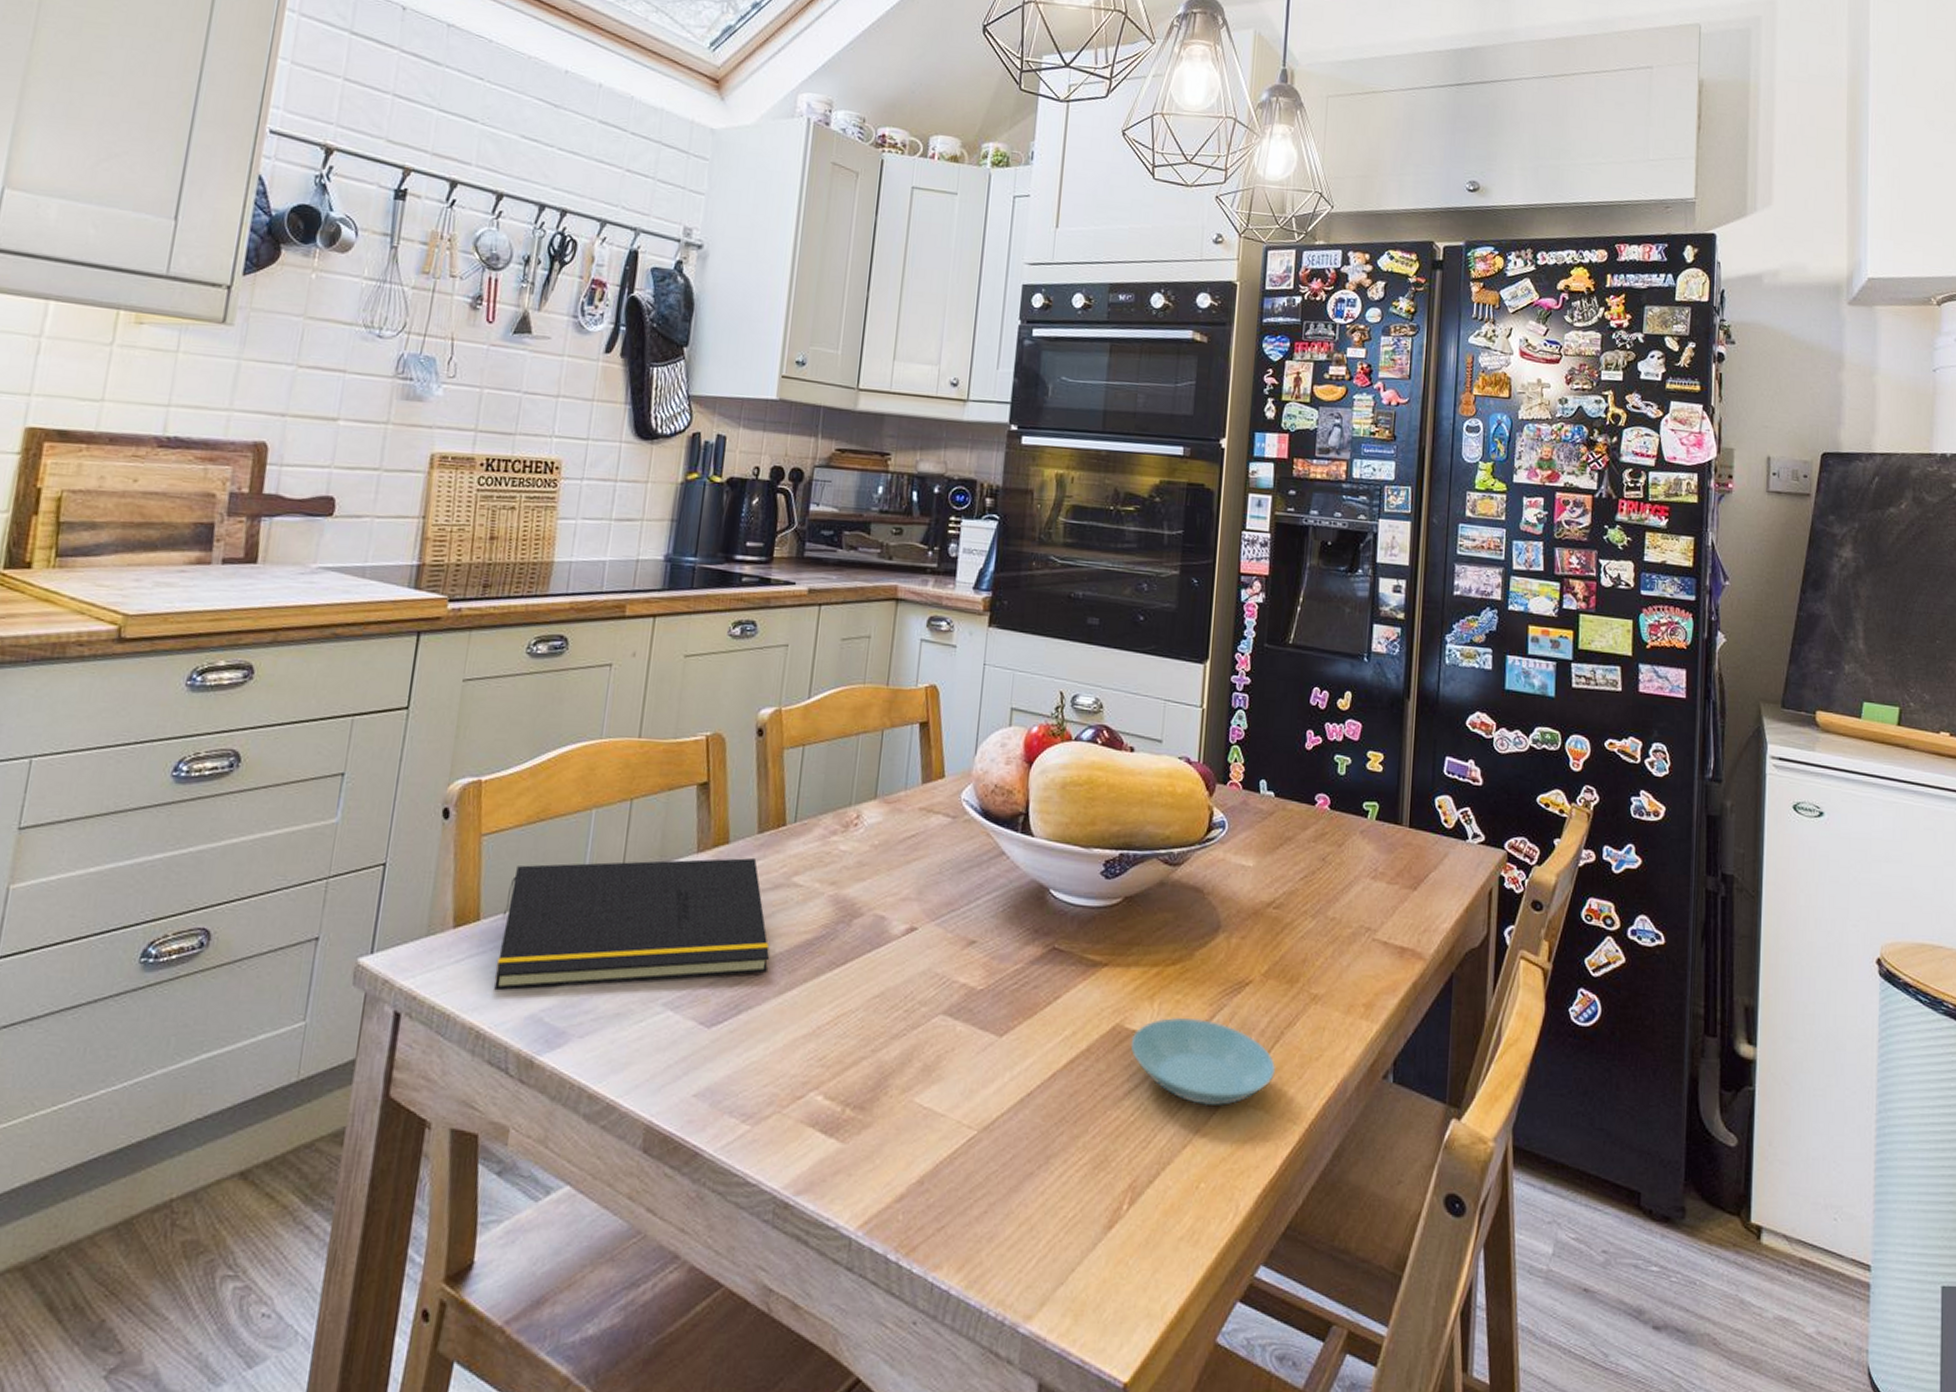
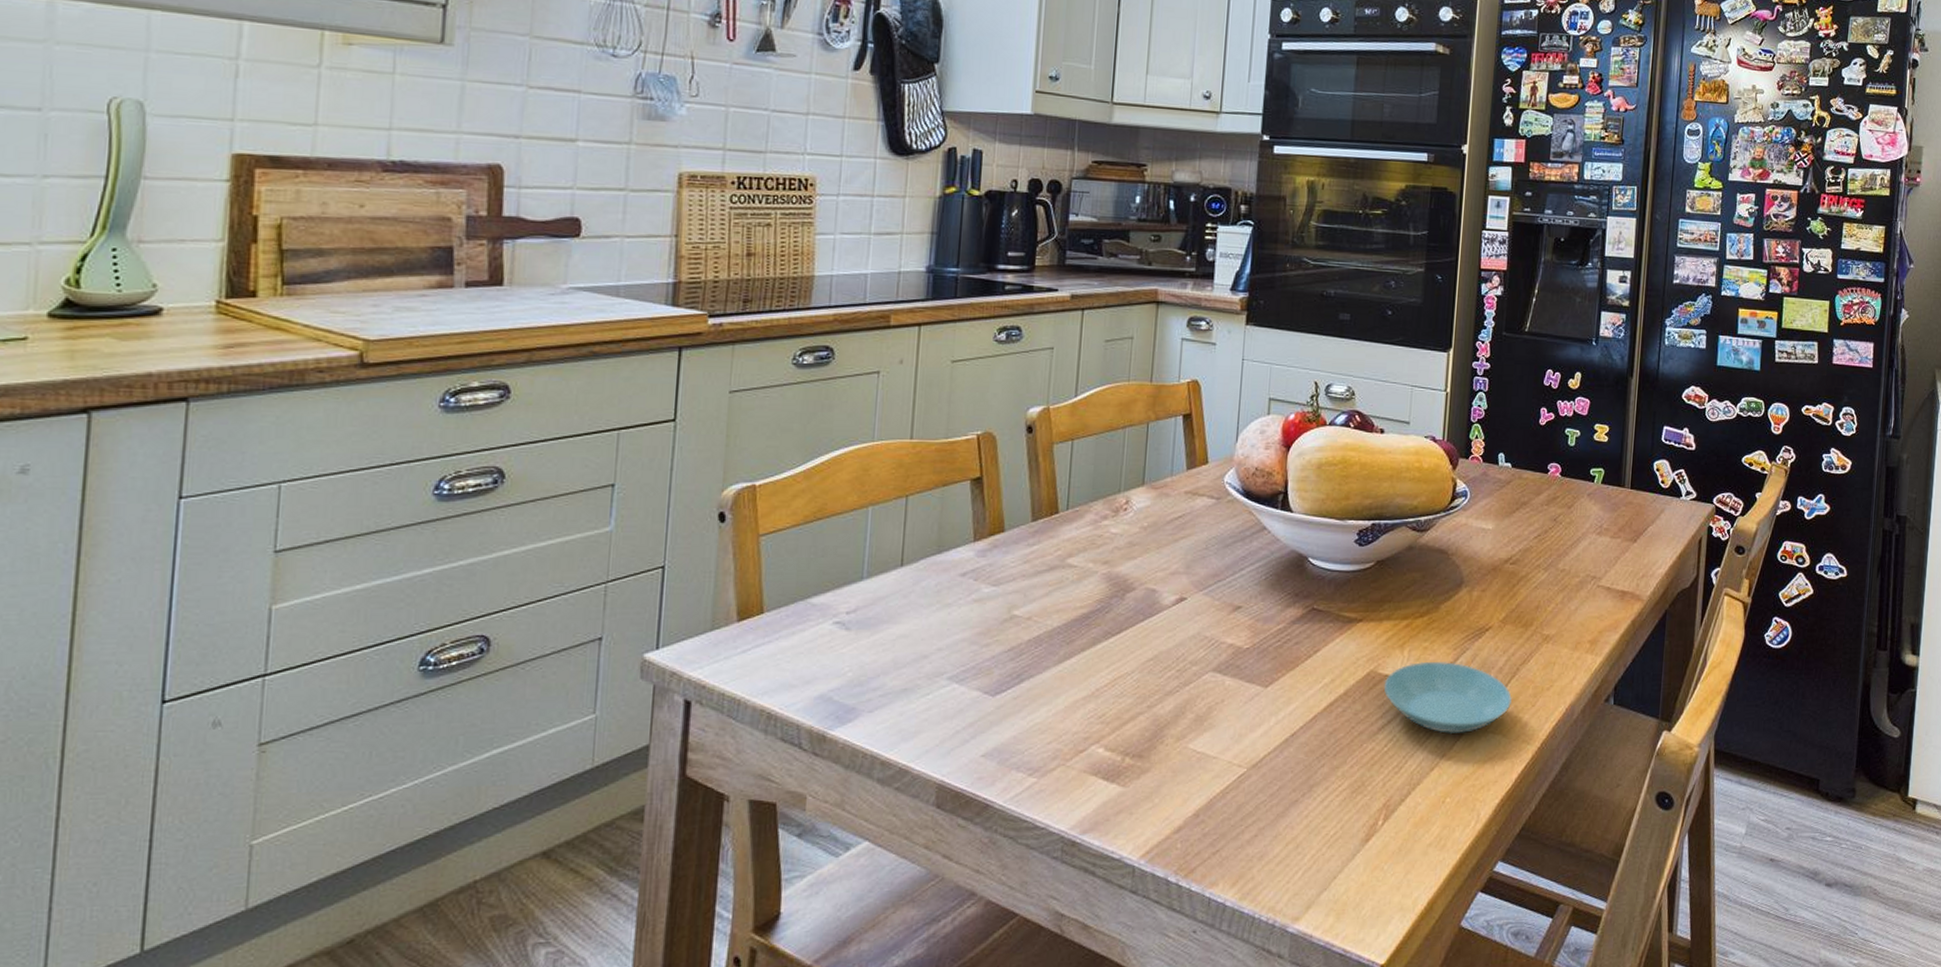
notepad: present [494,858,770,991] -> none [782,544,1049,676]

